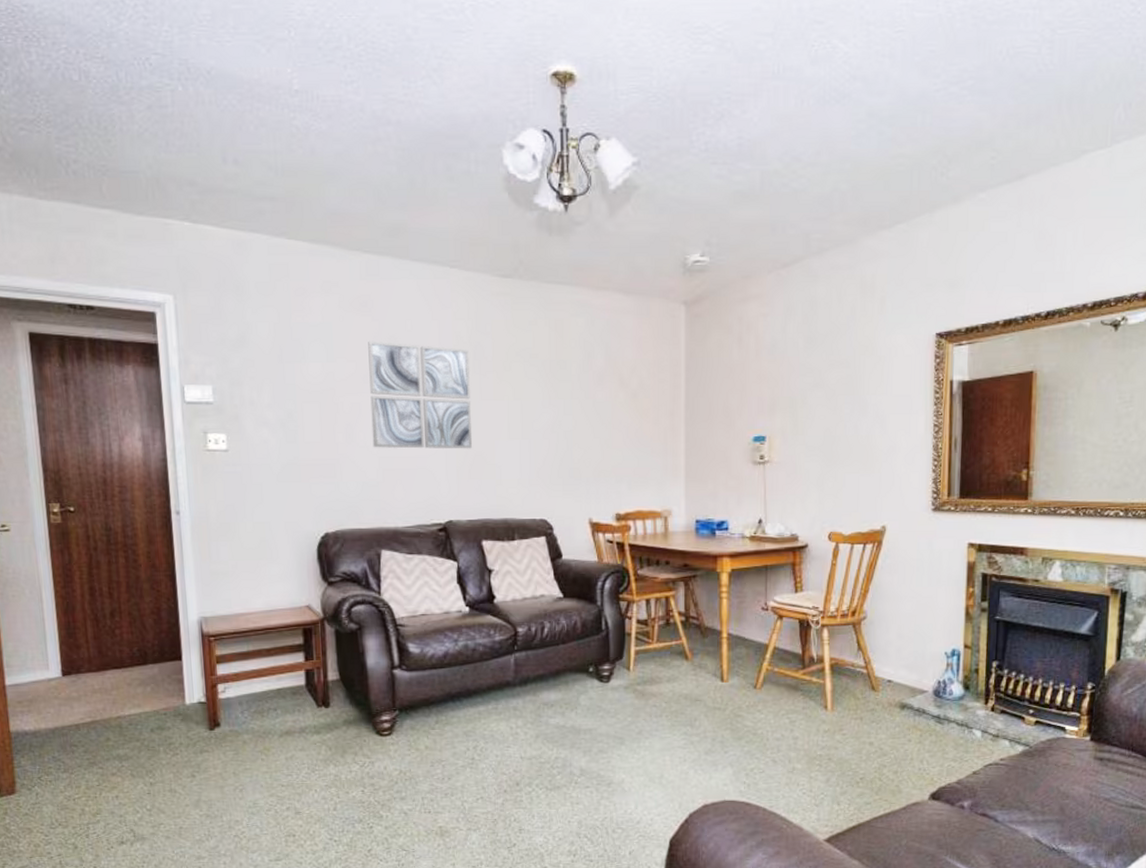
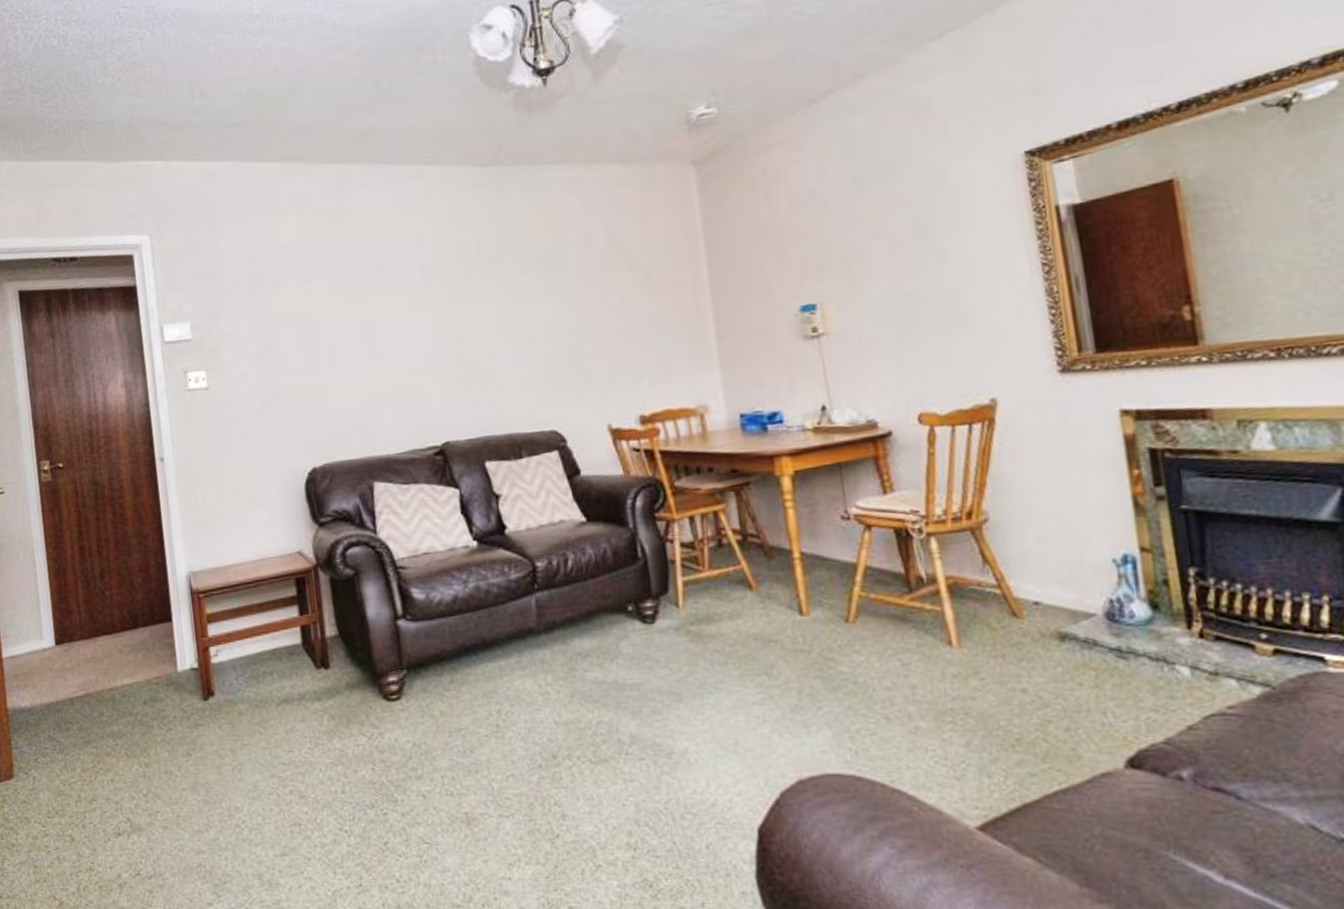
wall art: present [368,340,472,449] -> none [344,249,464,369]

